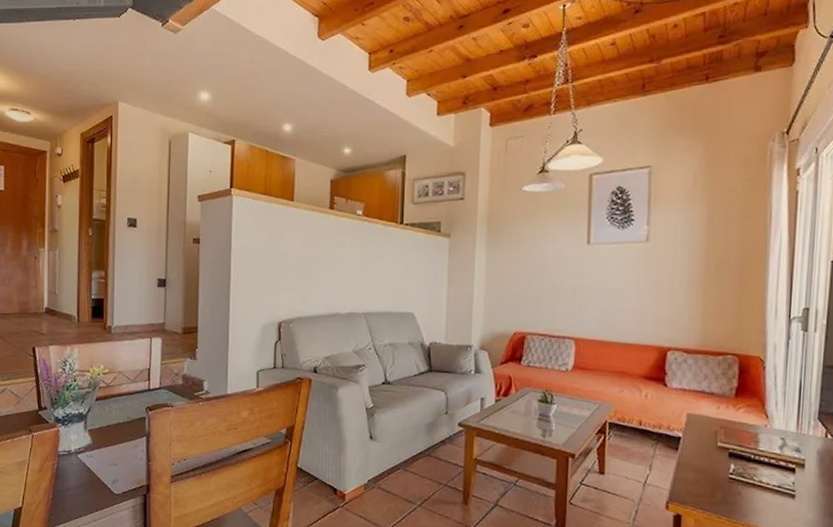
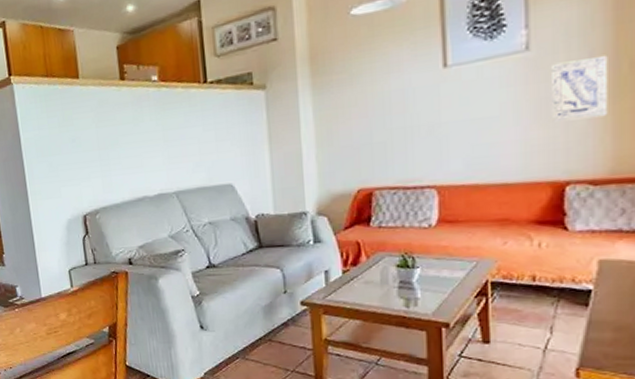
wall art: none [661,255,702,301] -> present [552,55,608,122]

